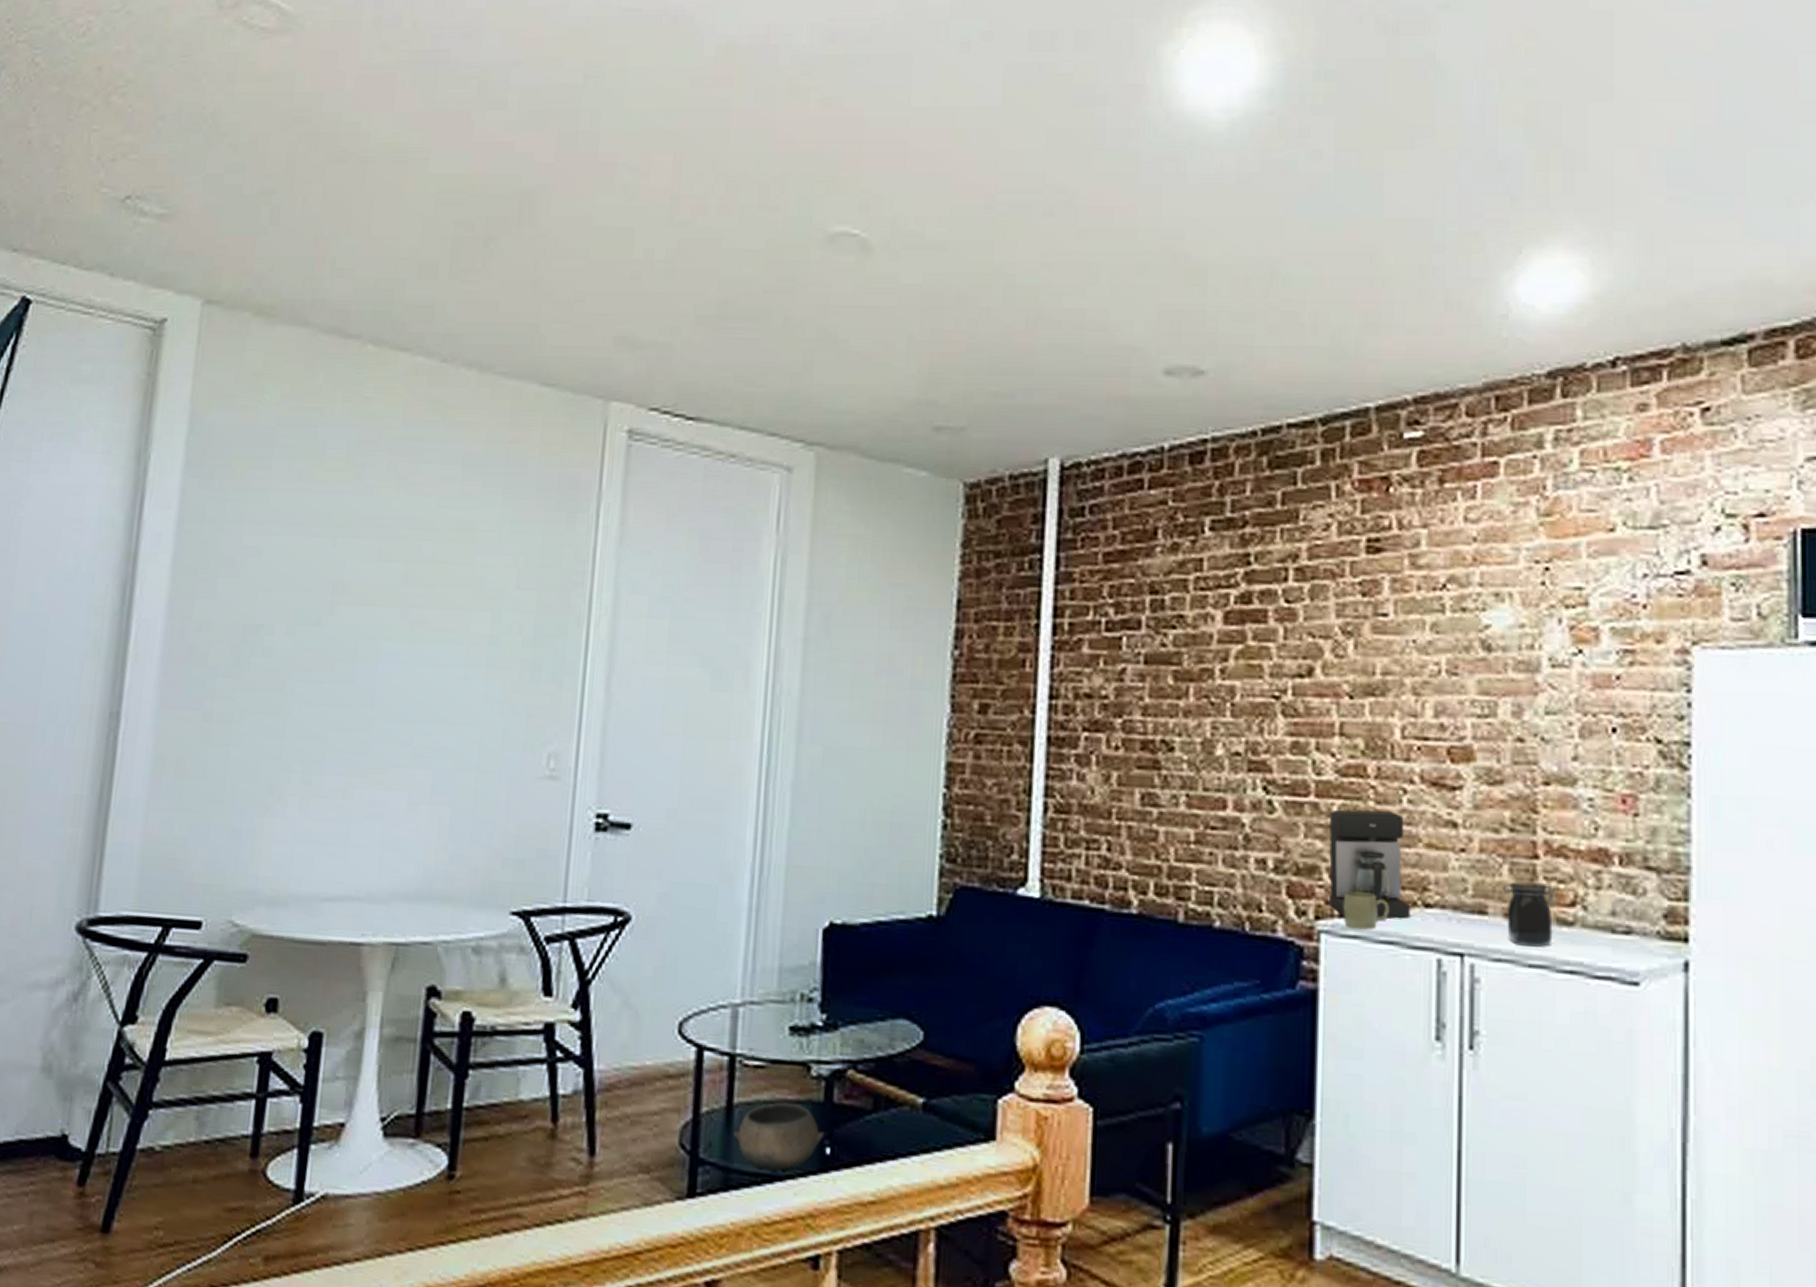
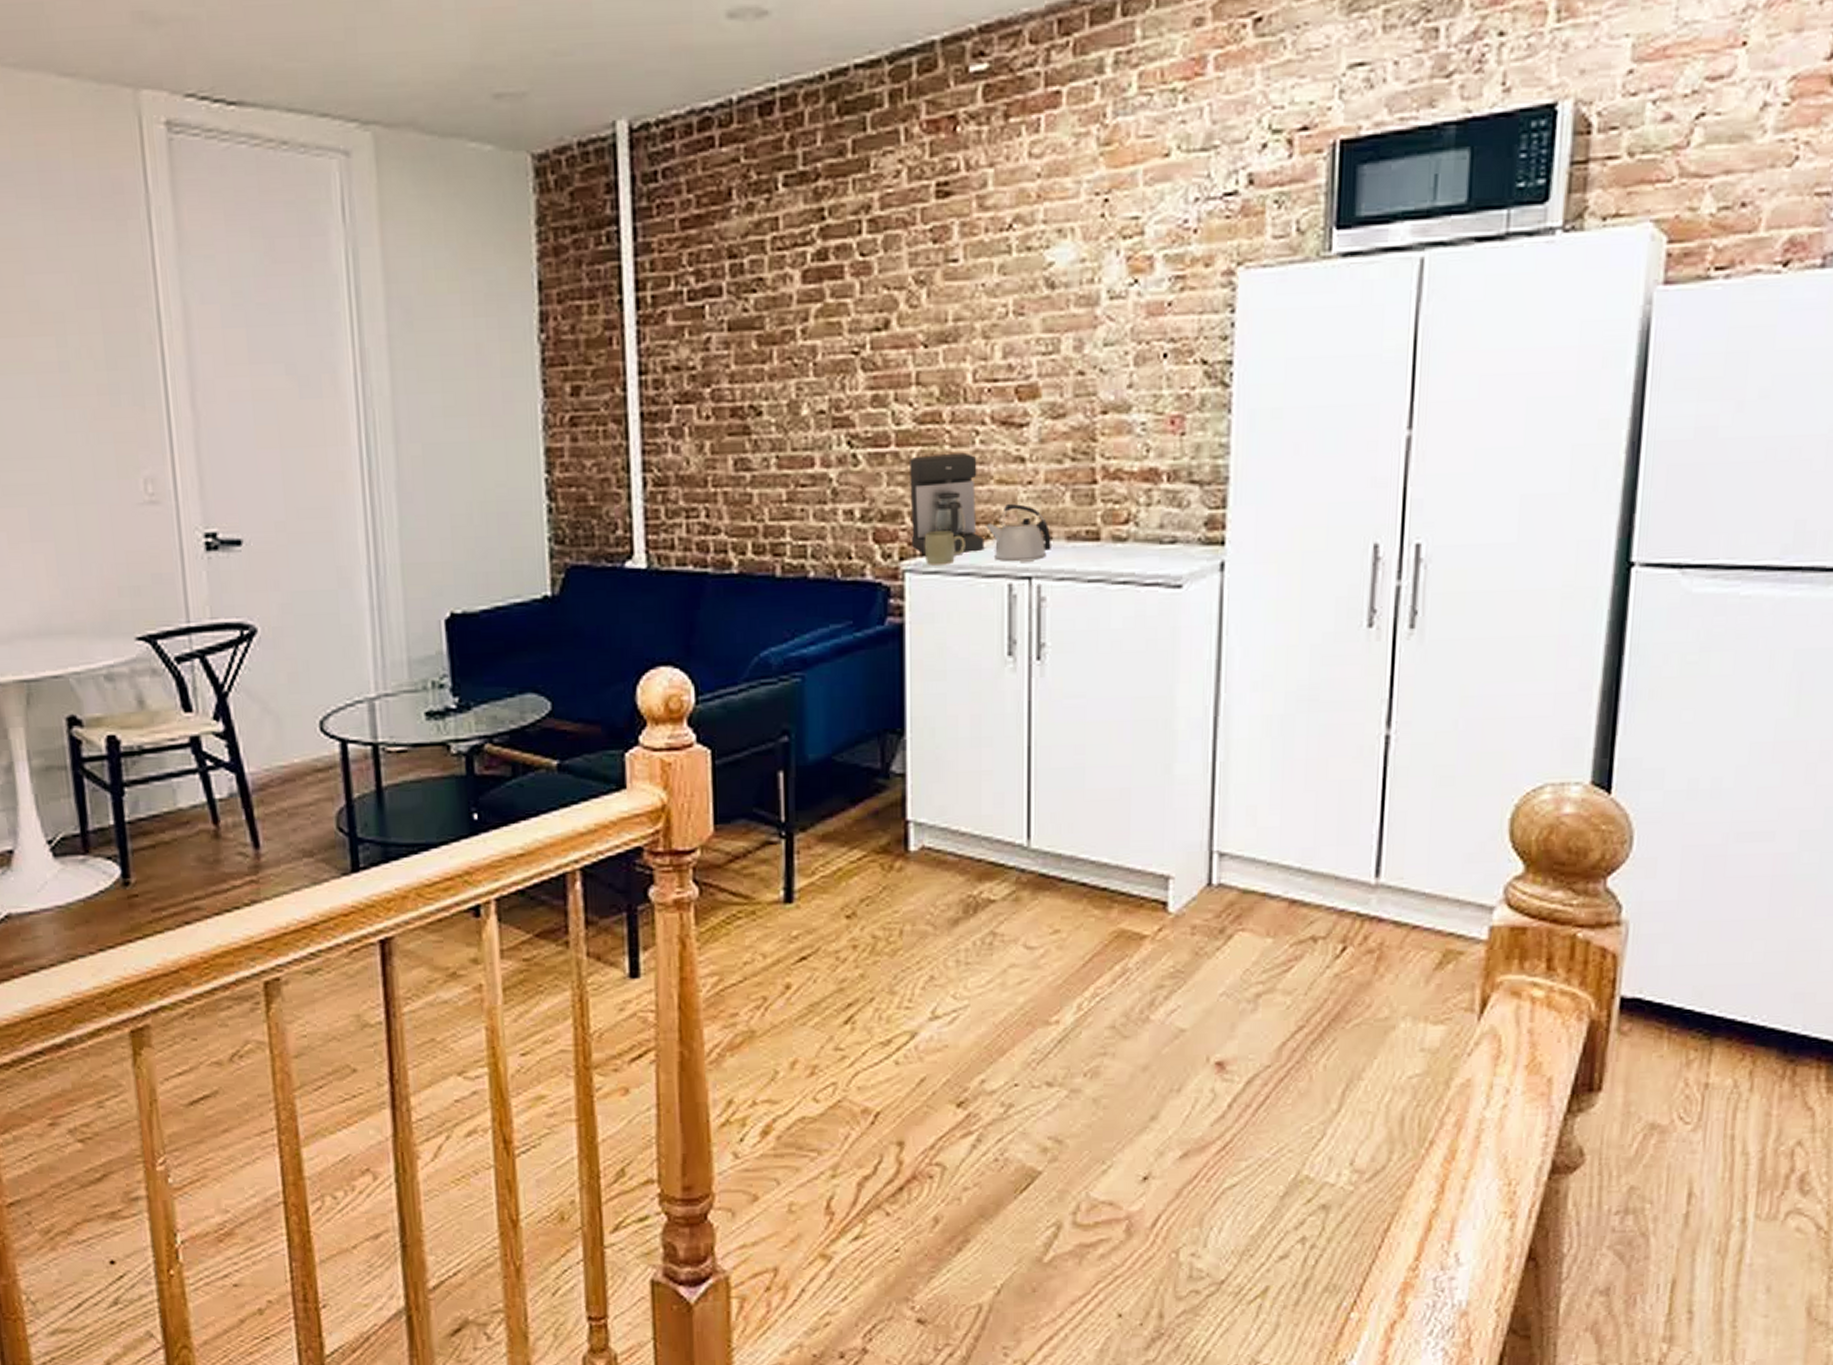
bowl: present [733,1102,825,1171] -> none [386,779,471,841]
kettle: none [1413,870,1487,939] -> present [986,503,1051,563]
jar: present [1504,880,1555,948] -> none [1066,504,1111,565]

